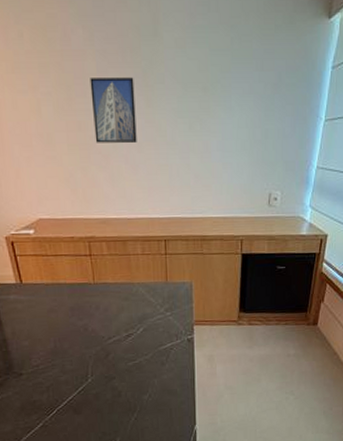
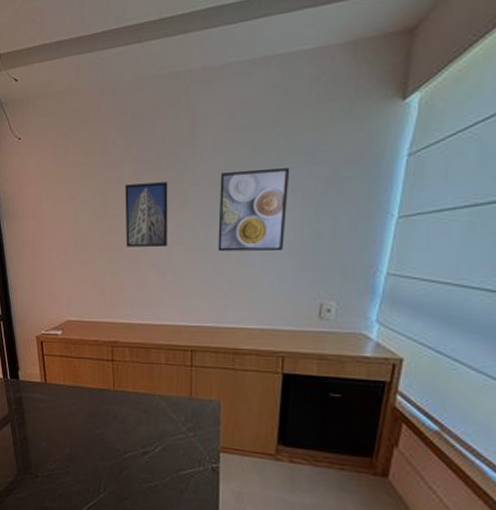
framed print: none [183,72,244,148] -> present [218,168,290,252]

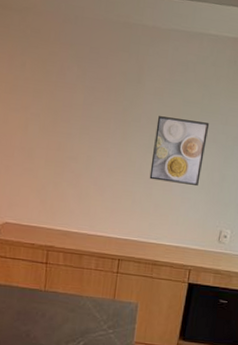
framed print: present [125,182,168,247] -> none [71,108,115,168]

